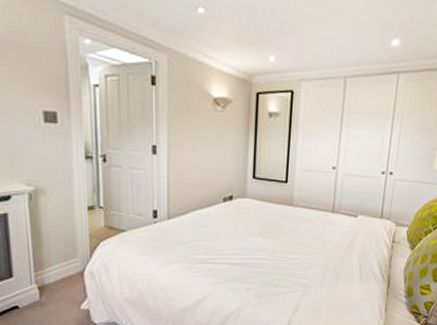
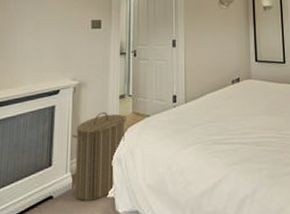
laundry hamper: none [32,223,99,312] -> present [71,111,127,201]

